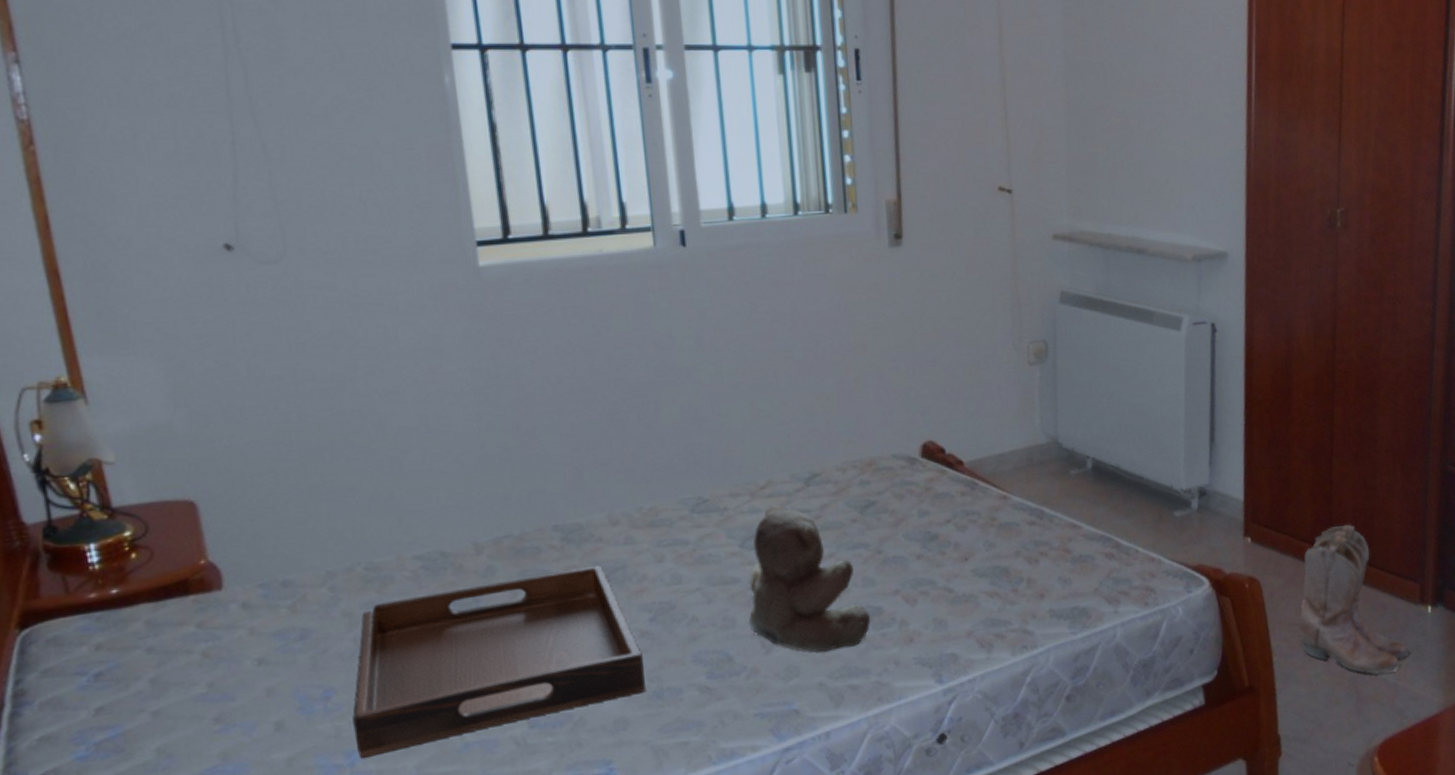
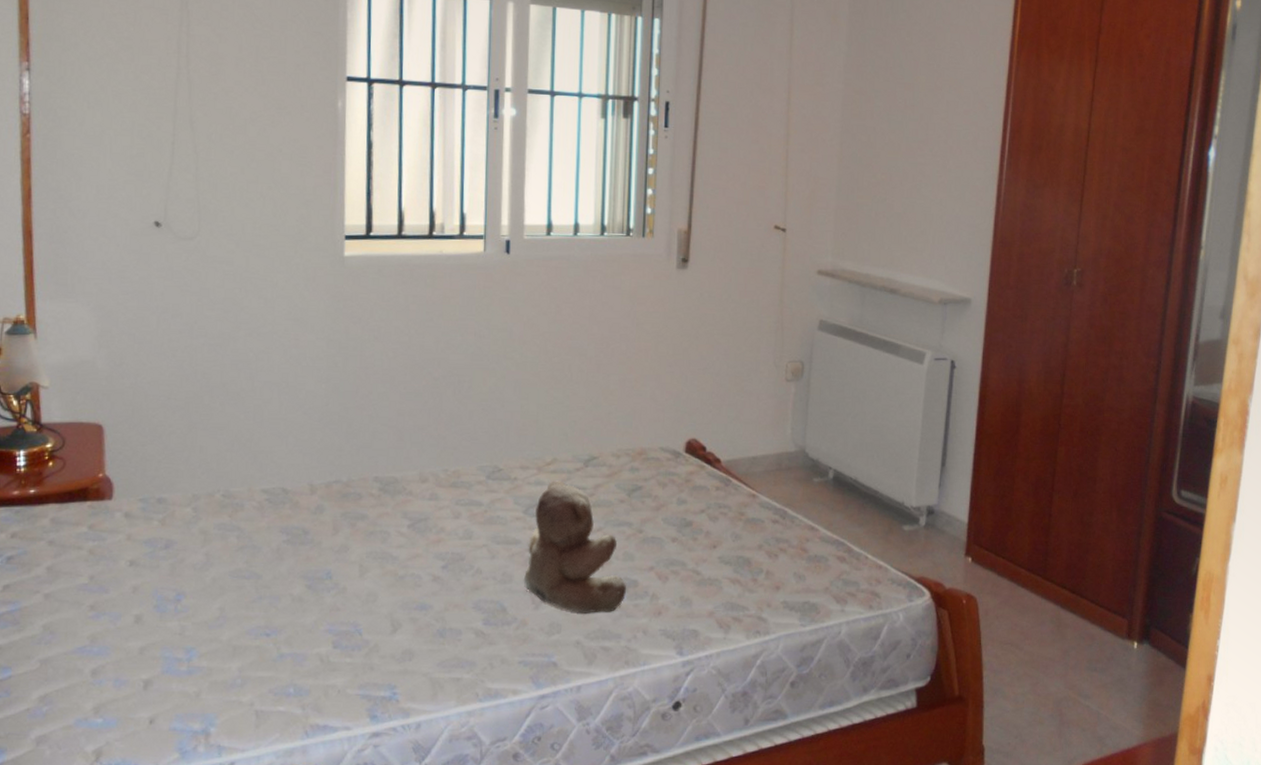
serving tray: present [352,565,646,759] -> none [194,515,432,656]
boots: present [1299,524,1410,674] -> none [1009,556,1114,700]

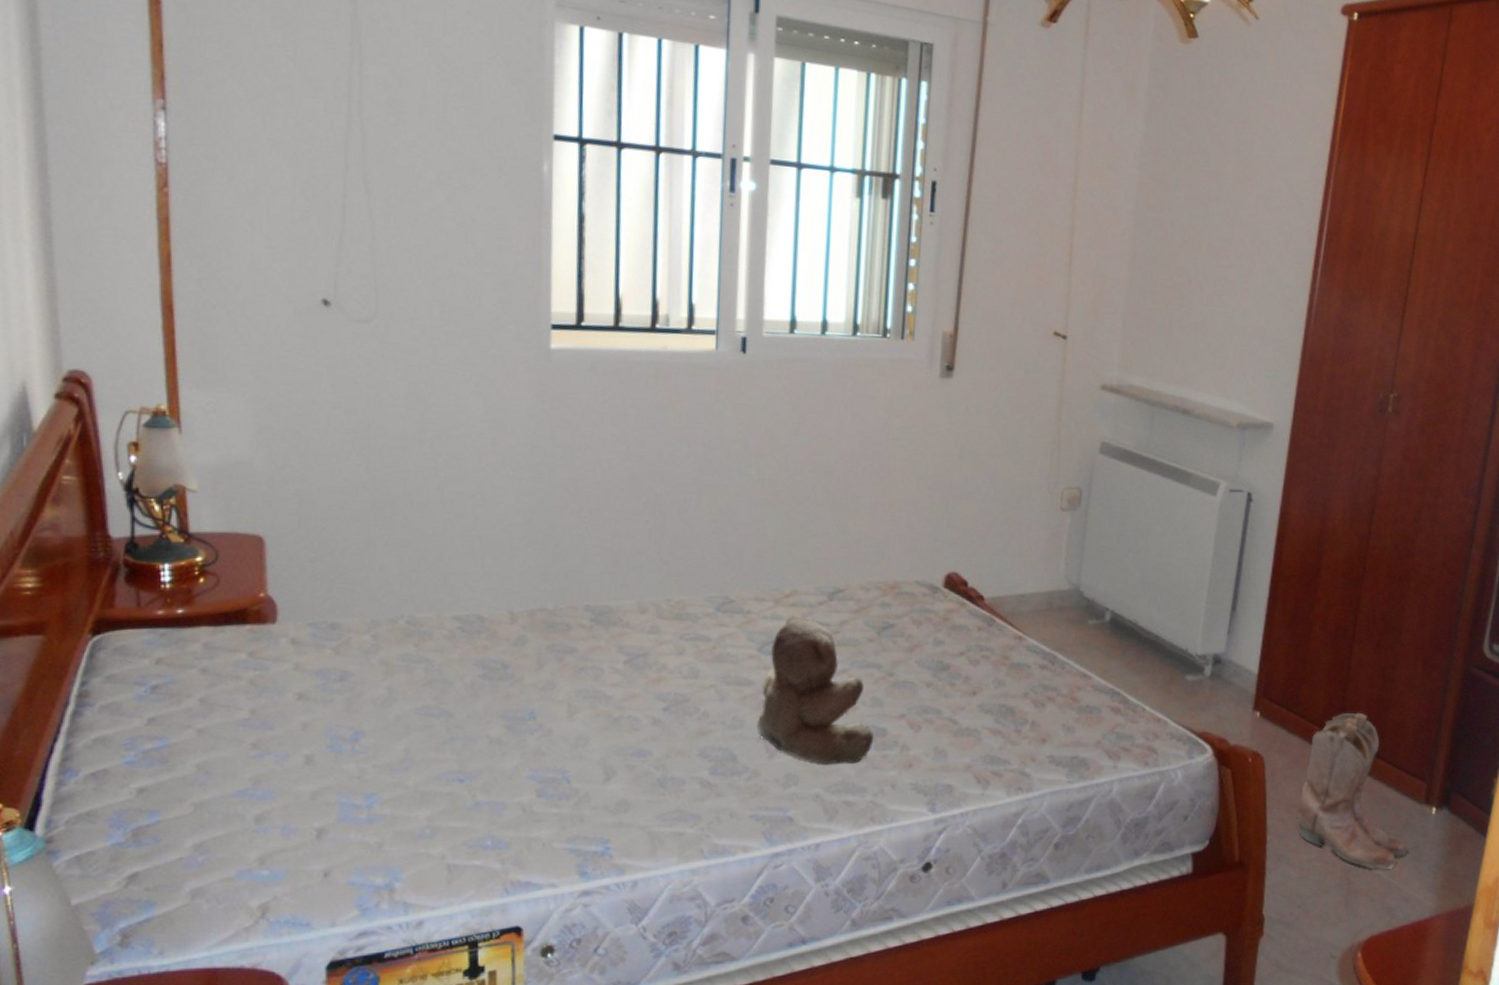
boots: none [1009,556,1114,700] -> present [1296,712,1408,869]

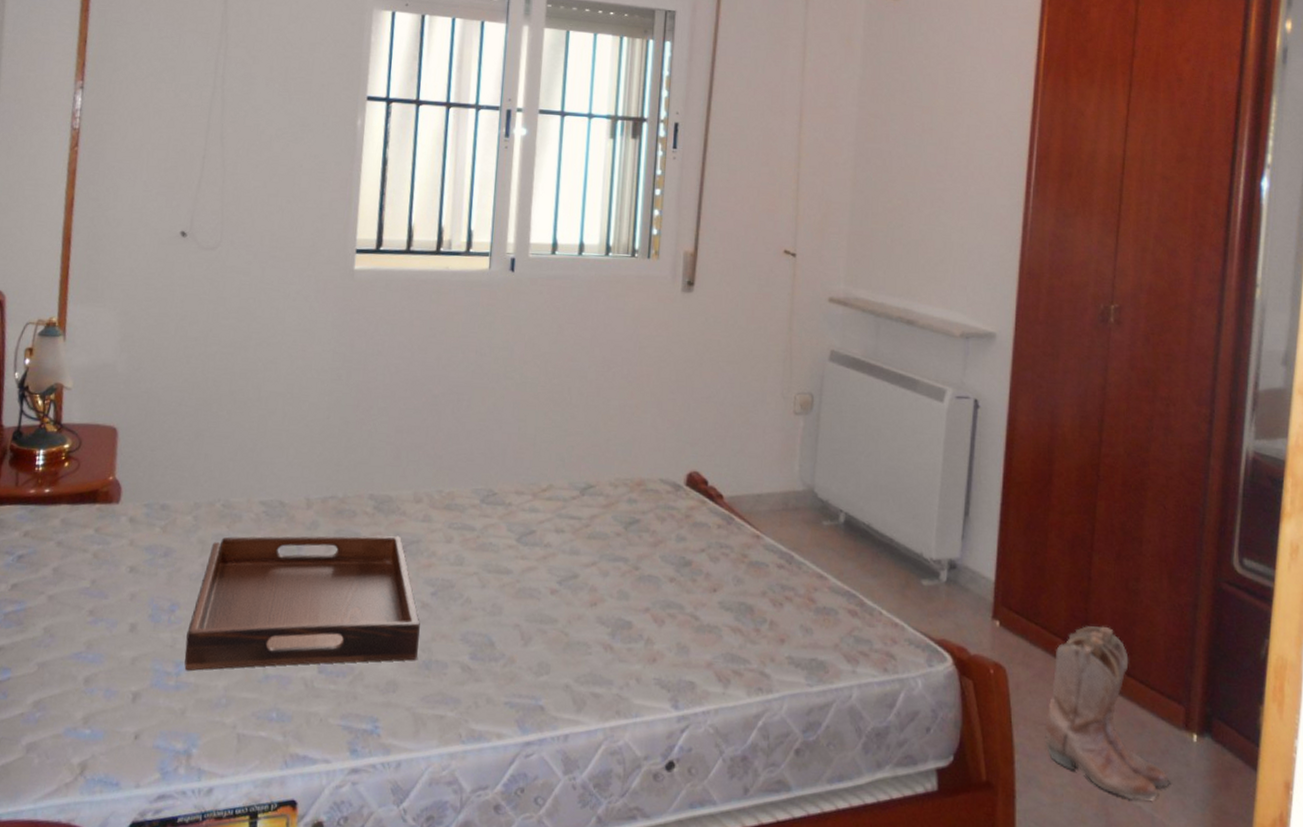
serving tray: none [376,649,652,803] -> present [184,535,420,671]
teddy bear: present [756,615,873,764] -> none [513,508,620,655]

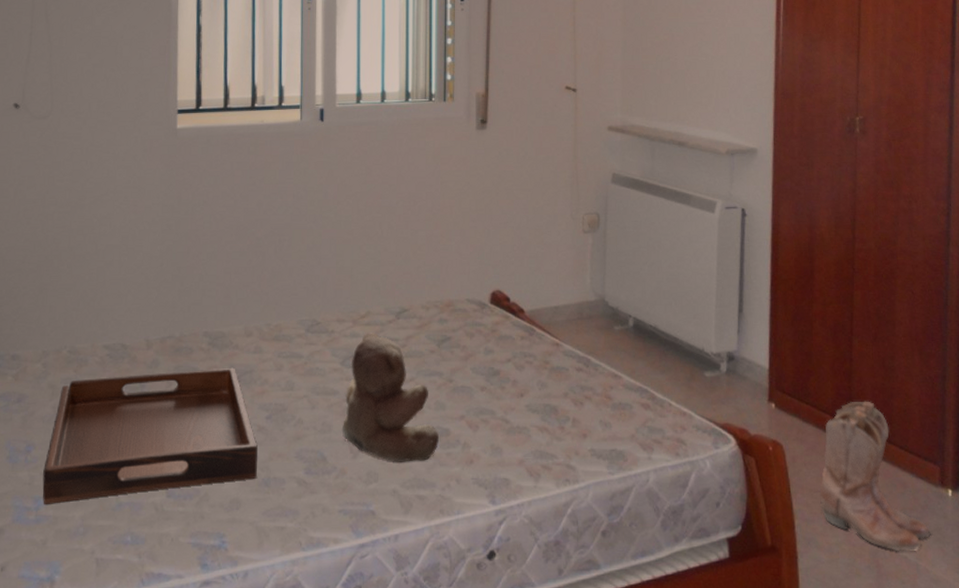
teddy bear: none [513,508,620,655] -> present [341,333,439,462]

